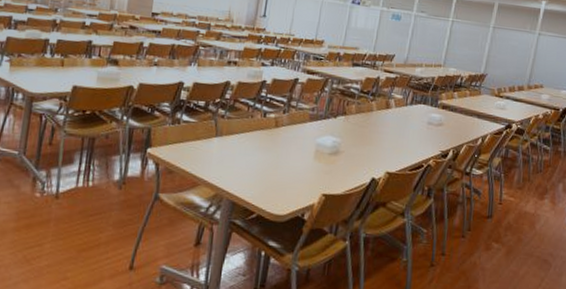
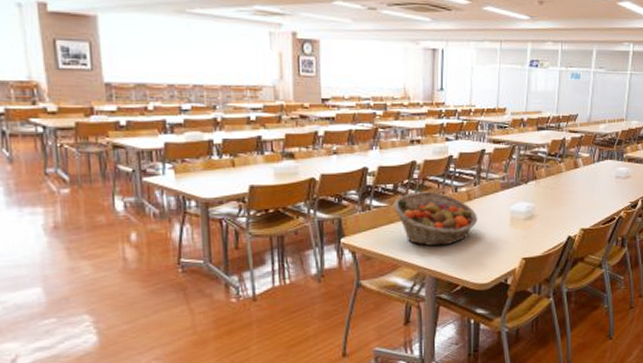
fruit basket: none [201,112,283,170] -> present [393,192,477,247]

